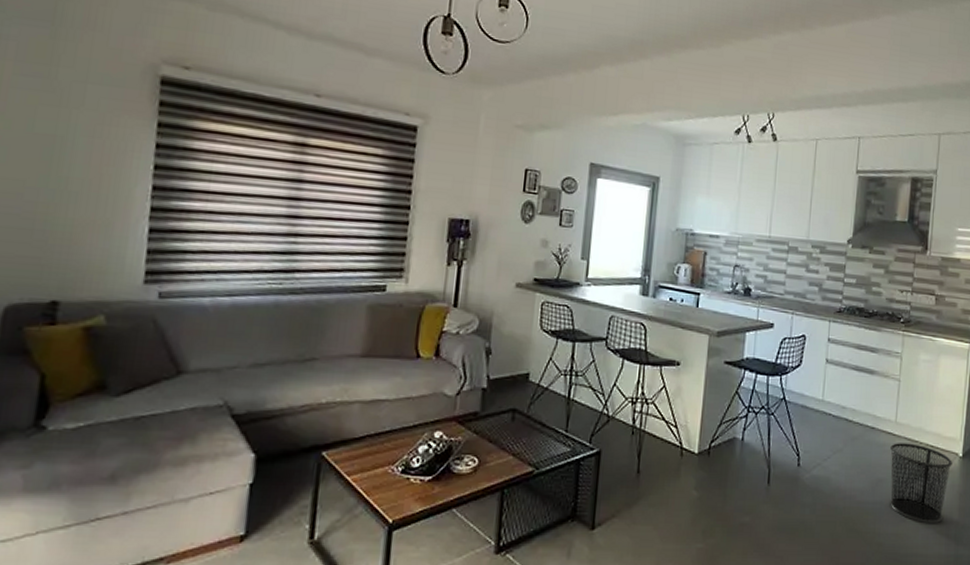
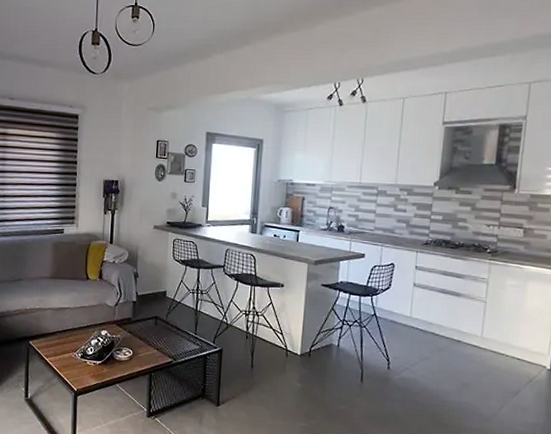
waste bin: present [890,443,952,524] -> none [475,354,540,425]

